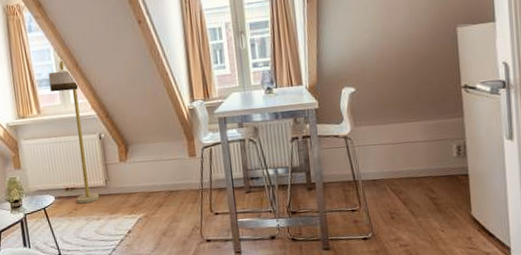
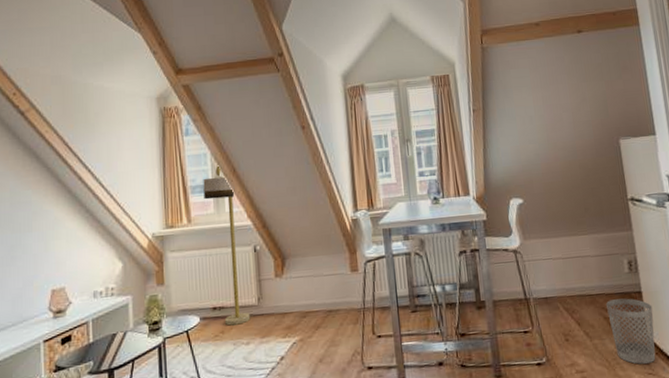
wastebasket: none [432,180,478,240] -> present [605,298,656,364]

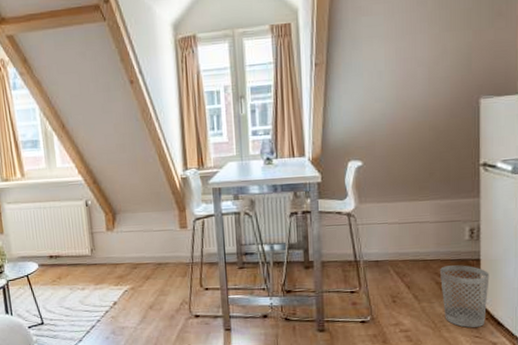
floor lamp: present [203,164,251,326] -> none [33,119,85,273]

